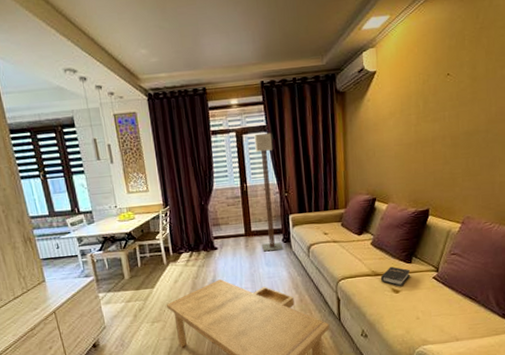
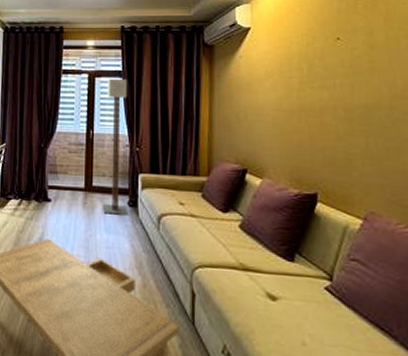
hardback book: present [380,266,411,287] -> none [250,261,293,293]

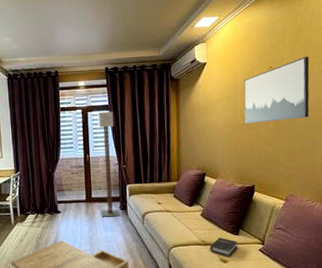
hardback book: none [250,261,293,293] -> present [209,237,238,257]
wall art: none [301,27,396,109] -> present [244,56,310,123]

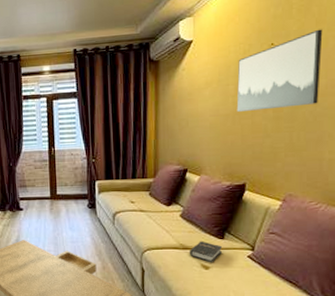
speaker: present [98,111,121,217] -> none [64,99,88,216]

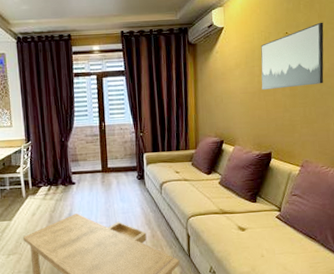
hardback book: present [189,241,223,263] -> none [227,205,256,225]

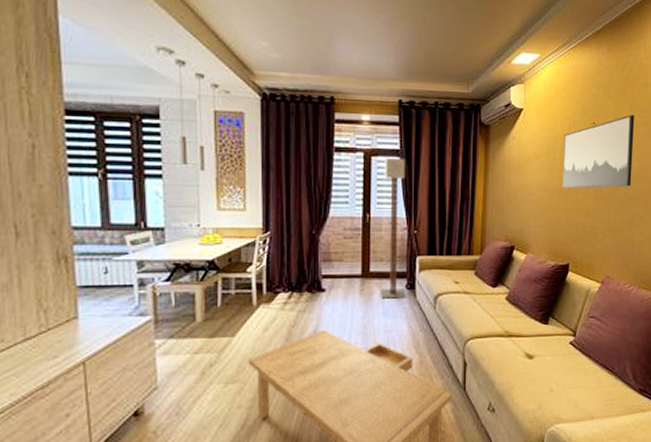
speaker: none [113,77,138,188] -> present [380,157,406,299]

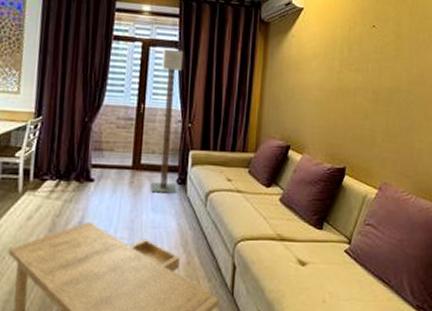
wall art: present [562,114,635,188] -> none [340,20,415,92]

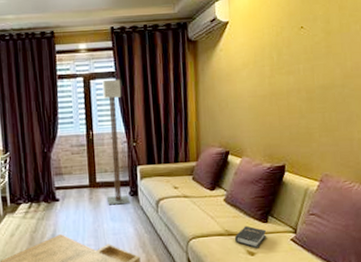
hardback book: none [286,231,321,258] -> present [234,225,267,249]

